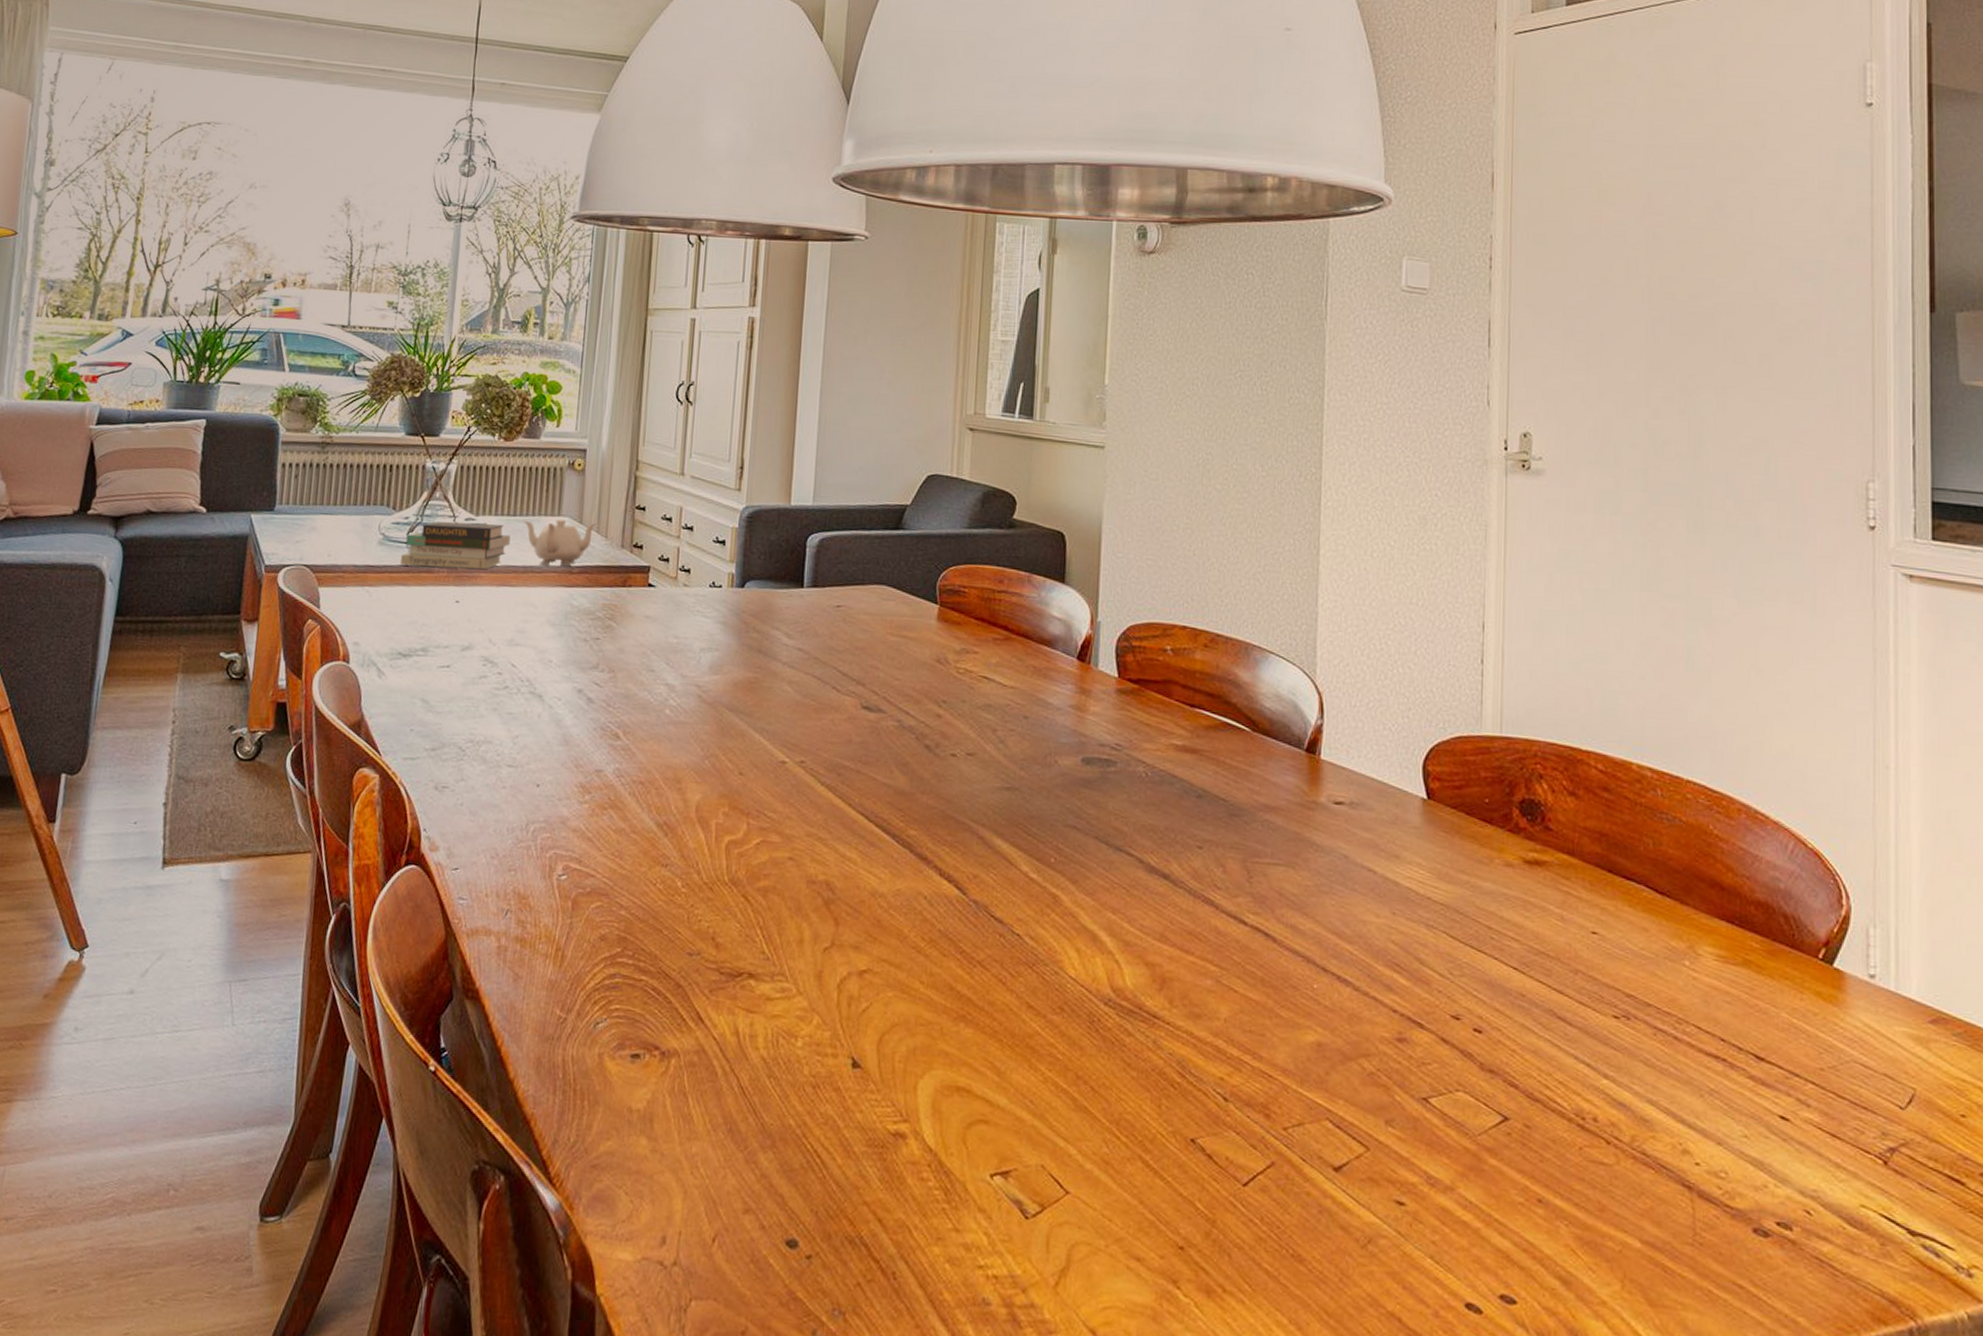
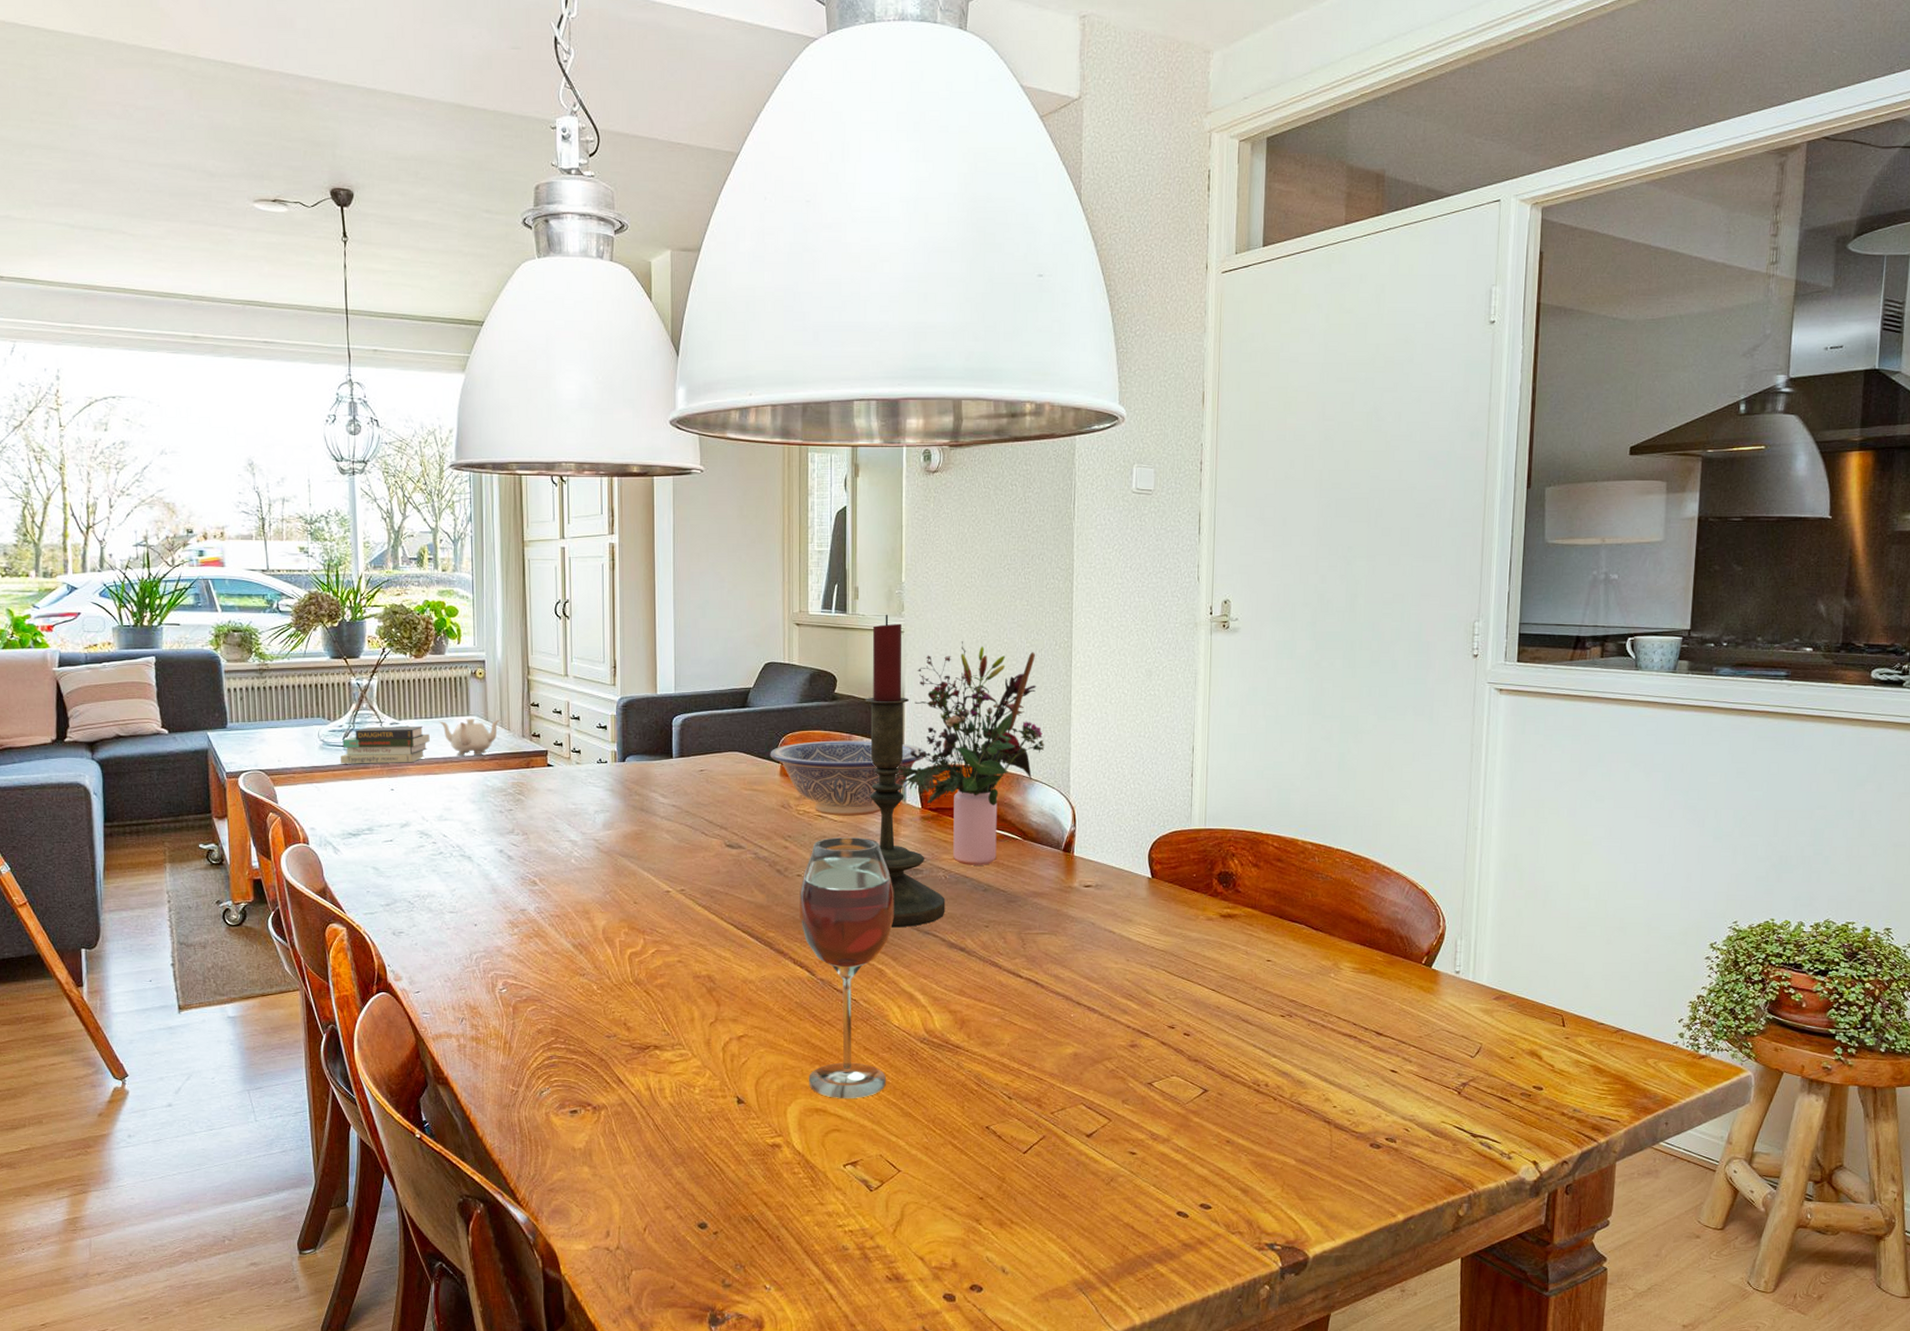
decorative bowl: none [926,579,1126,682] -> present [770,740,926,816]
wineglass: none [949,707,1078,1078] -> present [800,837,894,1098]
candle: none [1051,423,1146,839] -> present [865,614,946,928]
bouquet: none [1085,464,1283,763] -> present [895,641,1045,865]

